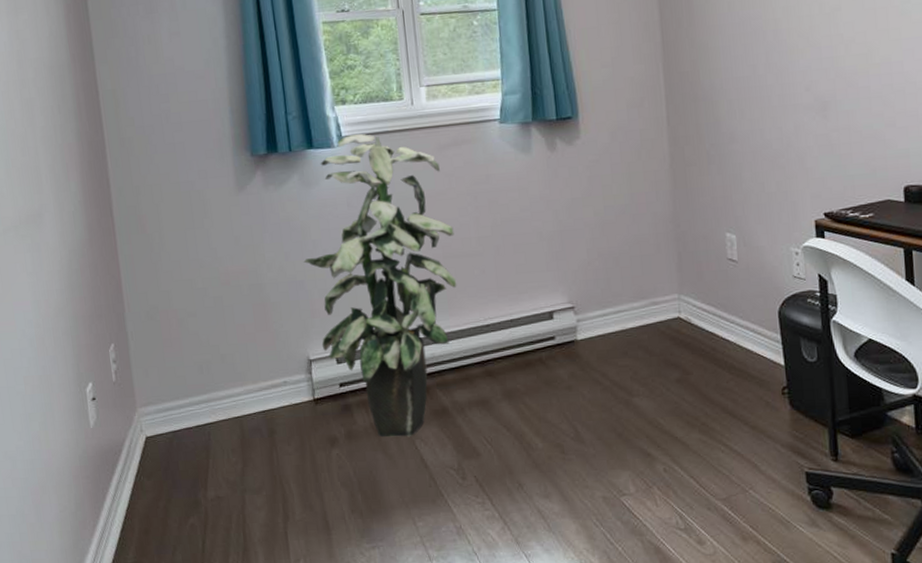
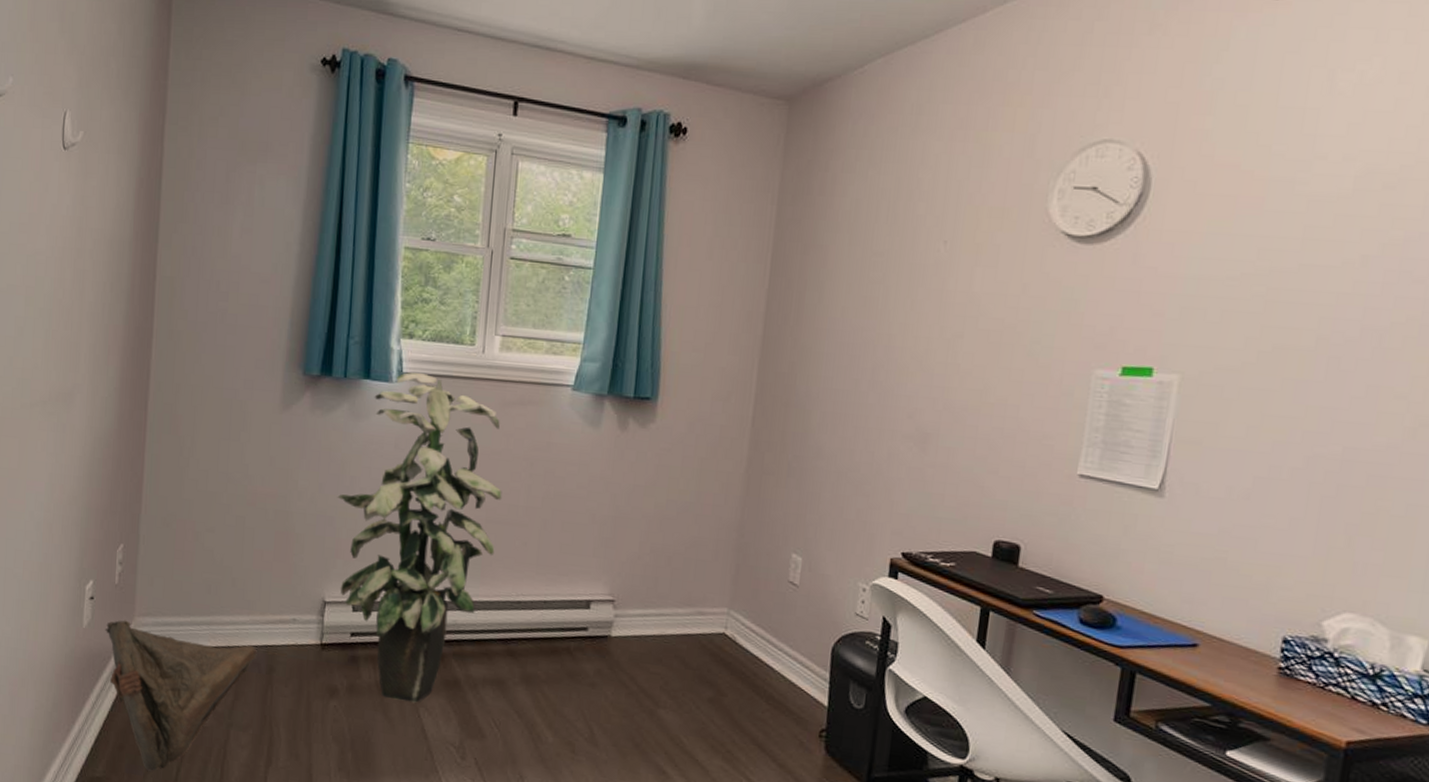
bag: none [111,413,257,548] -> present [105,620,257,772]

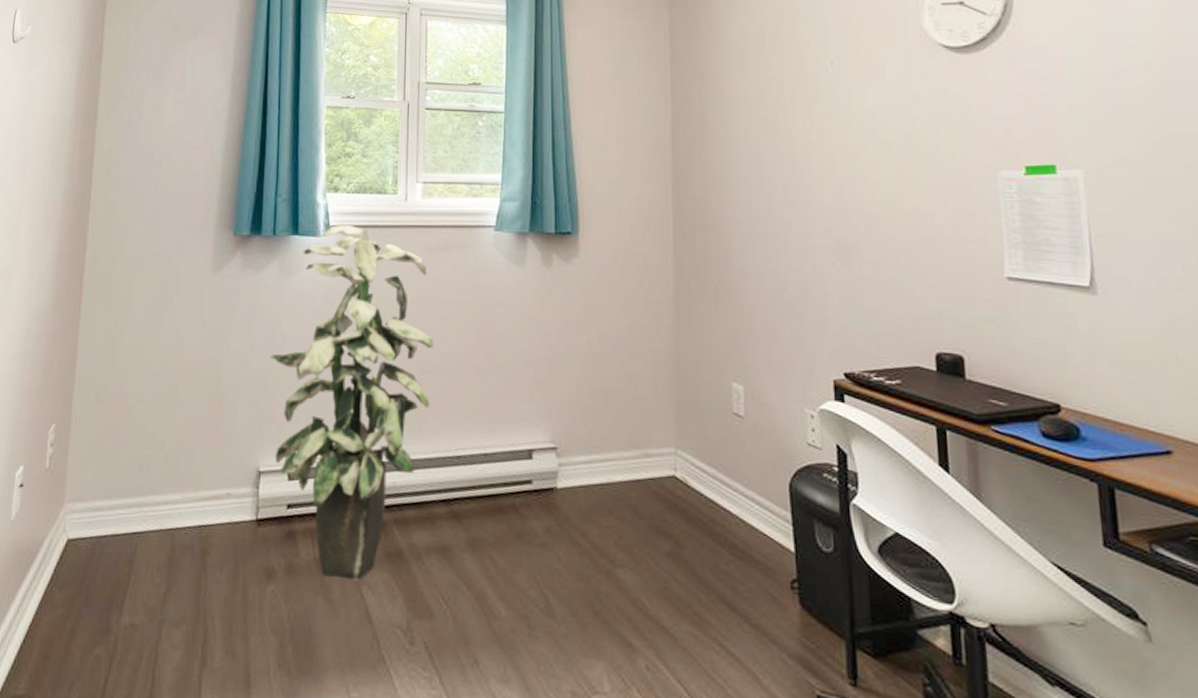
bag: present [105,620,257,772] -> none [33,507,190,684]

